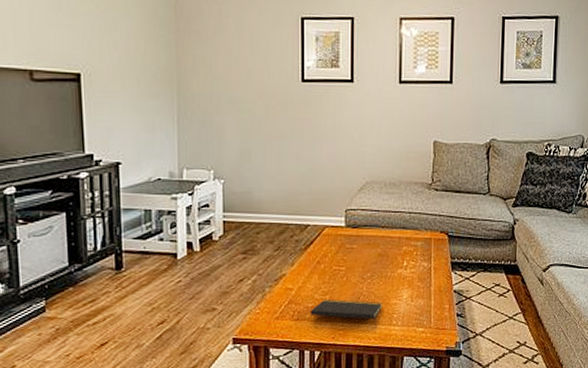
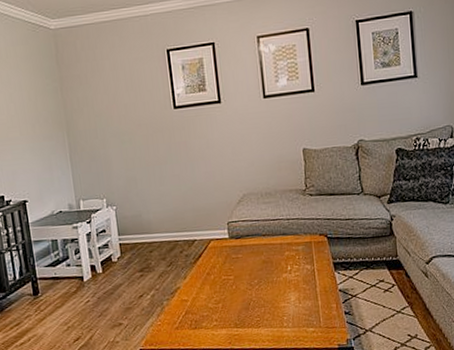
notepad: present [311,298,382,327] -> none [206,306,272,330]

